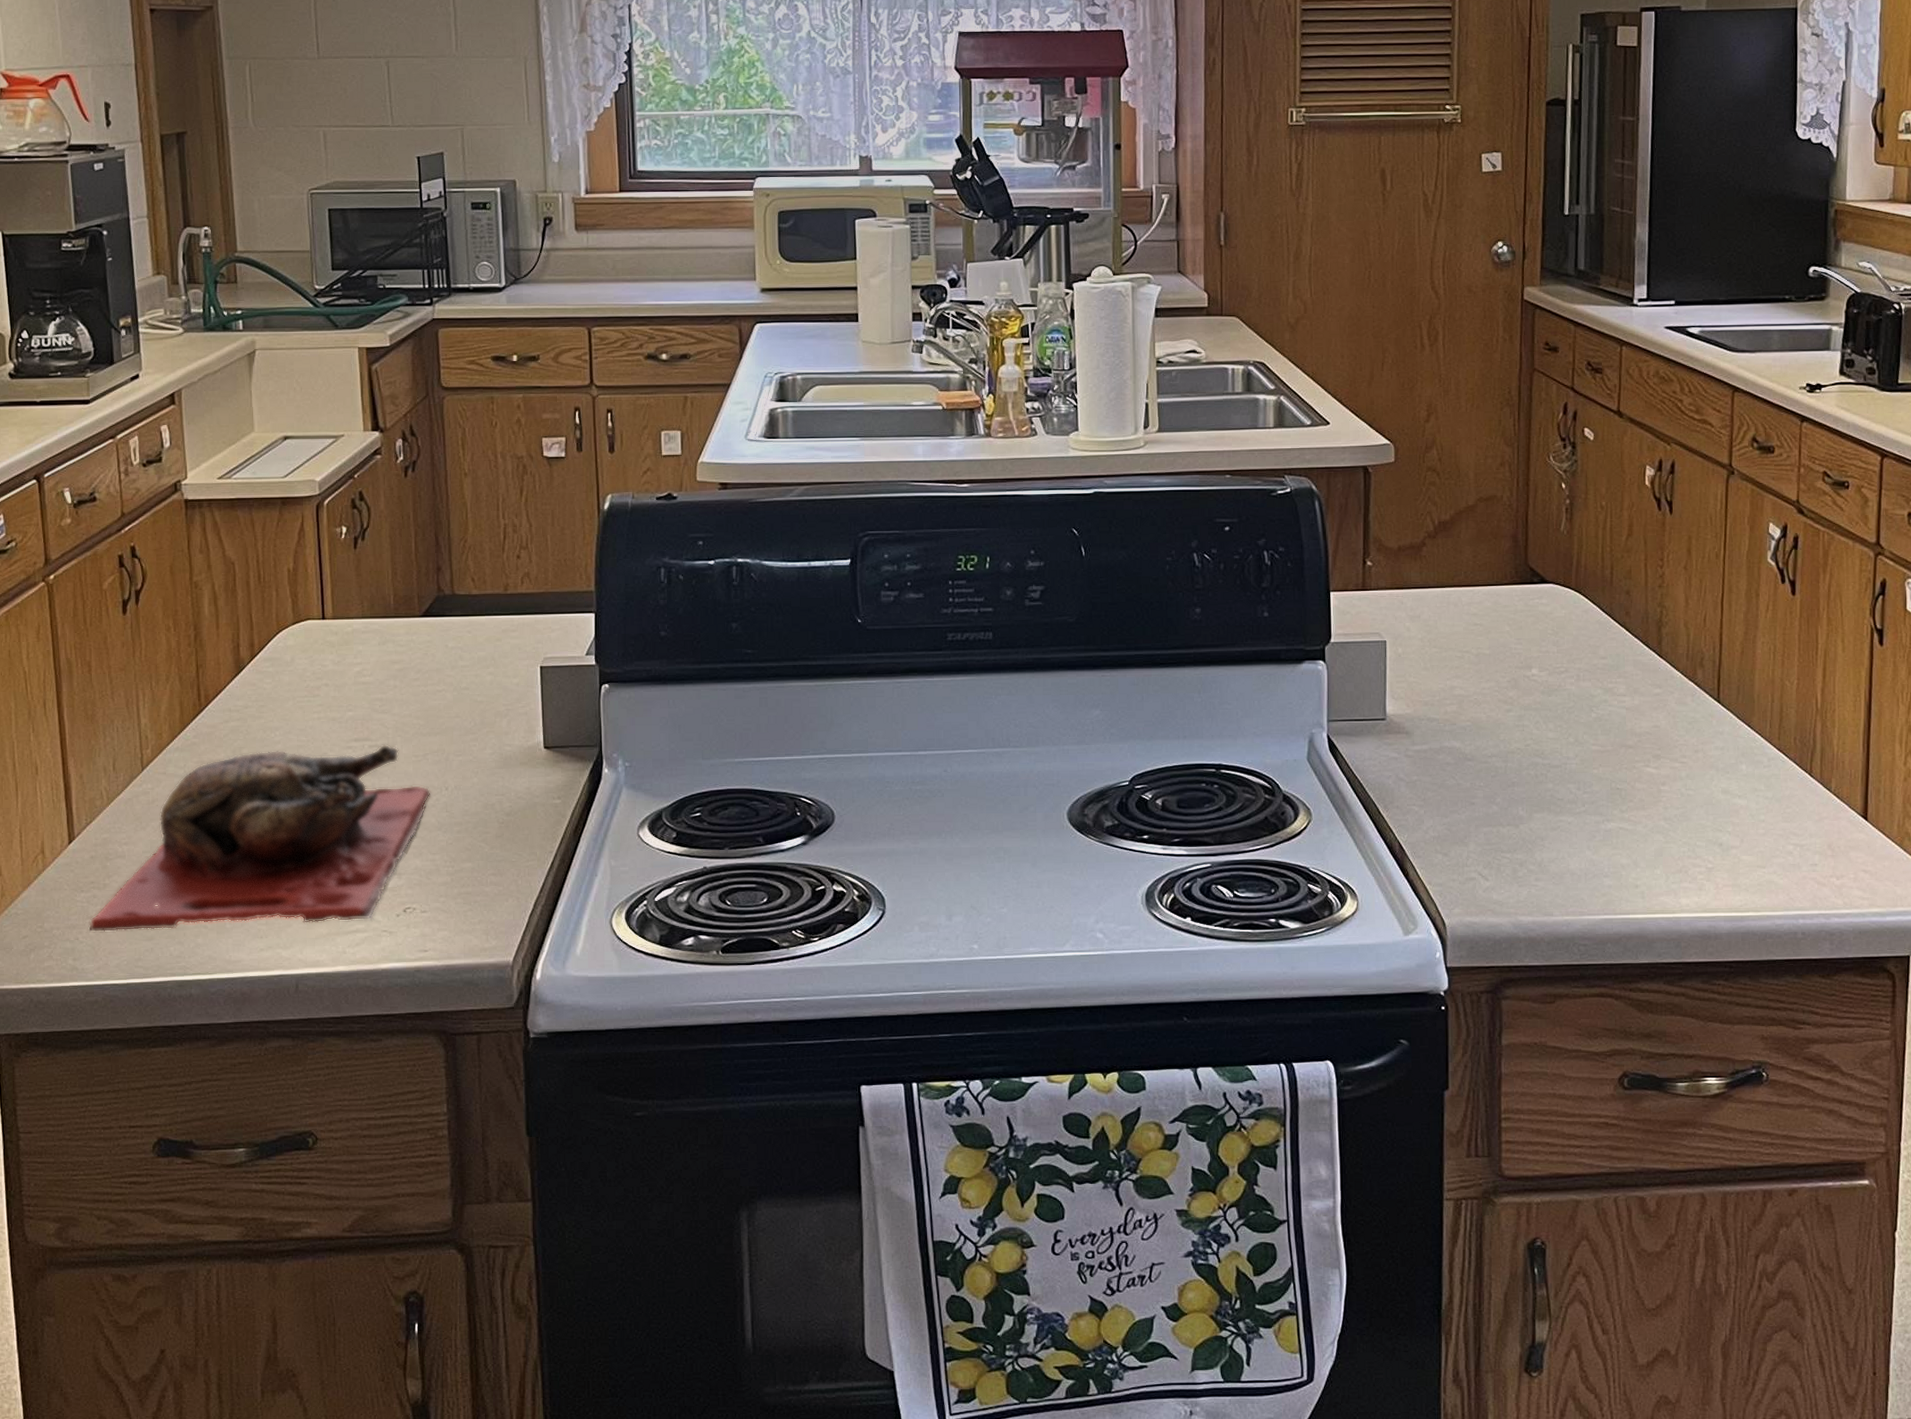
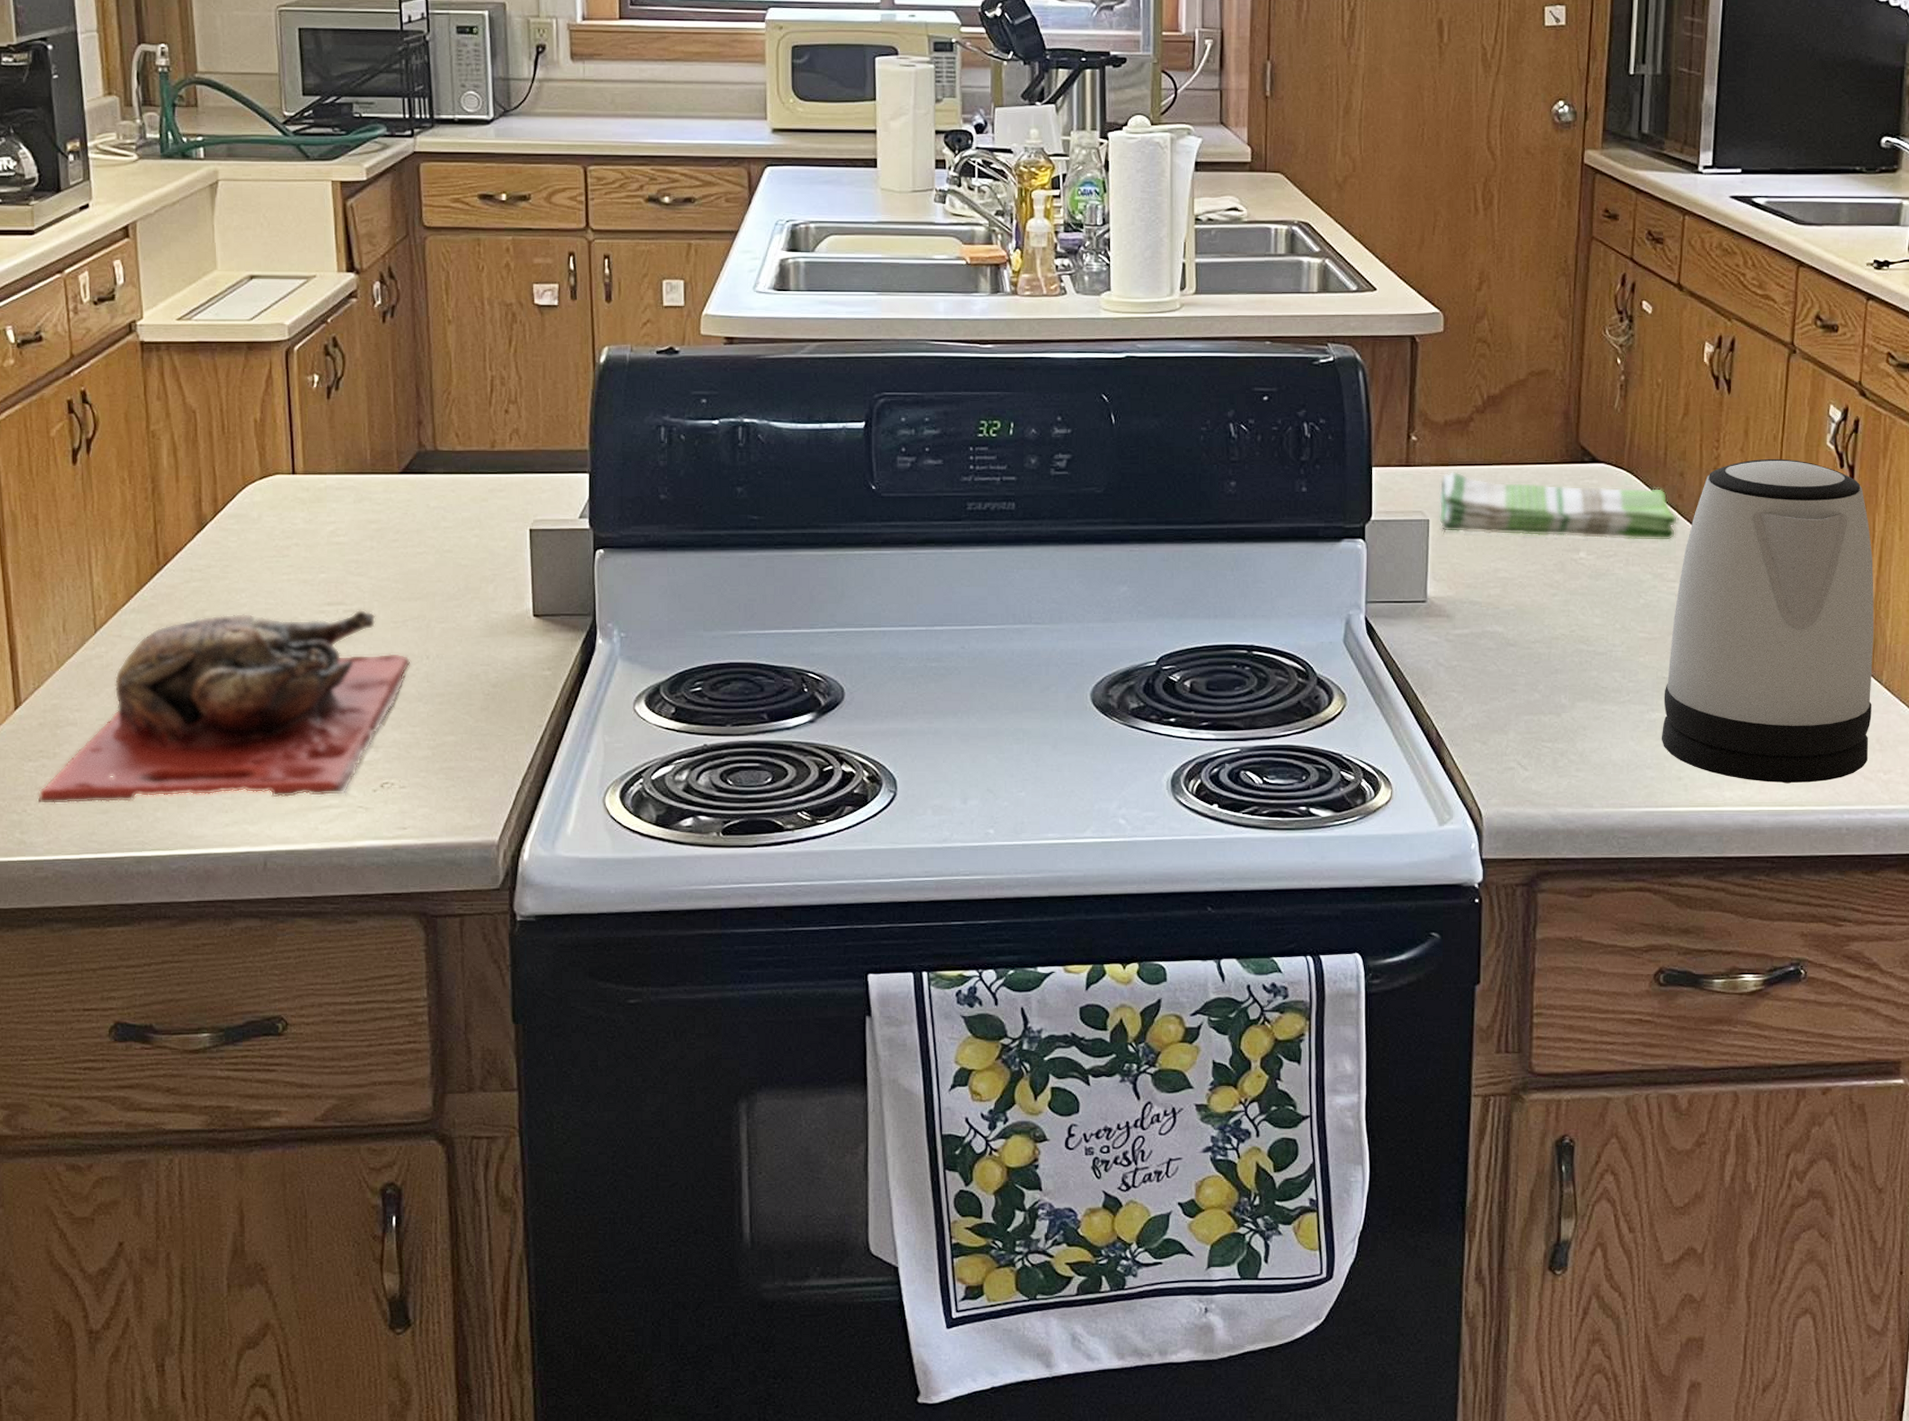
dish towel: none [1394,594,1625,658] -> present [1438,471,1677,541]
kettle: none [1617,575,1822,890] -> present [1661,458,1874,784]

